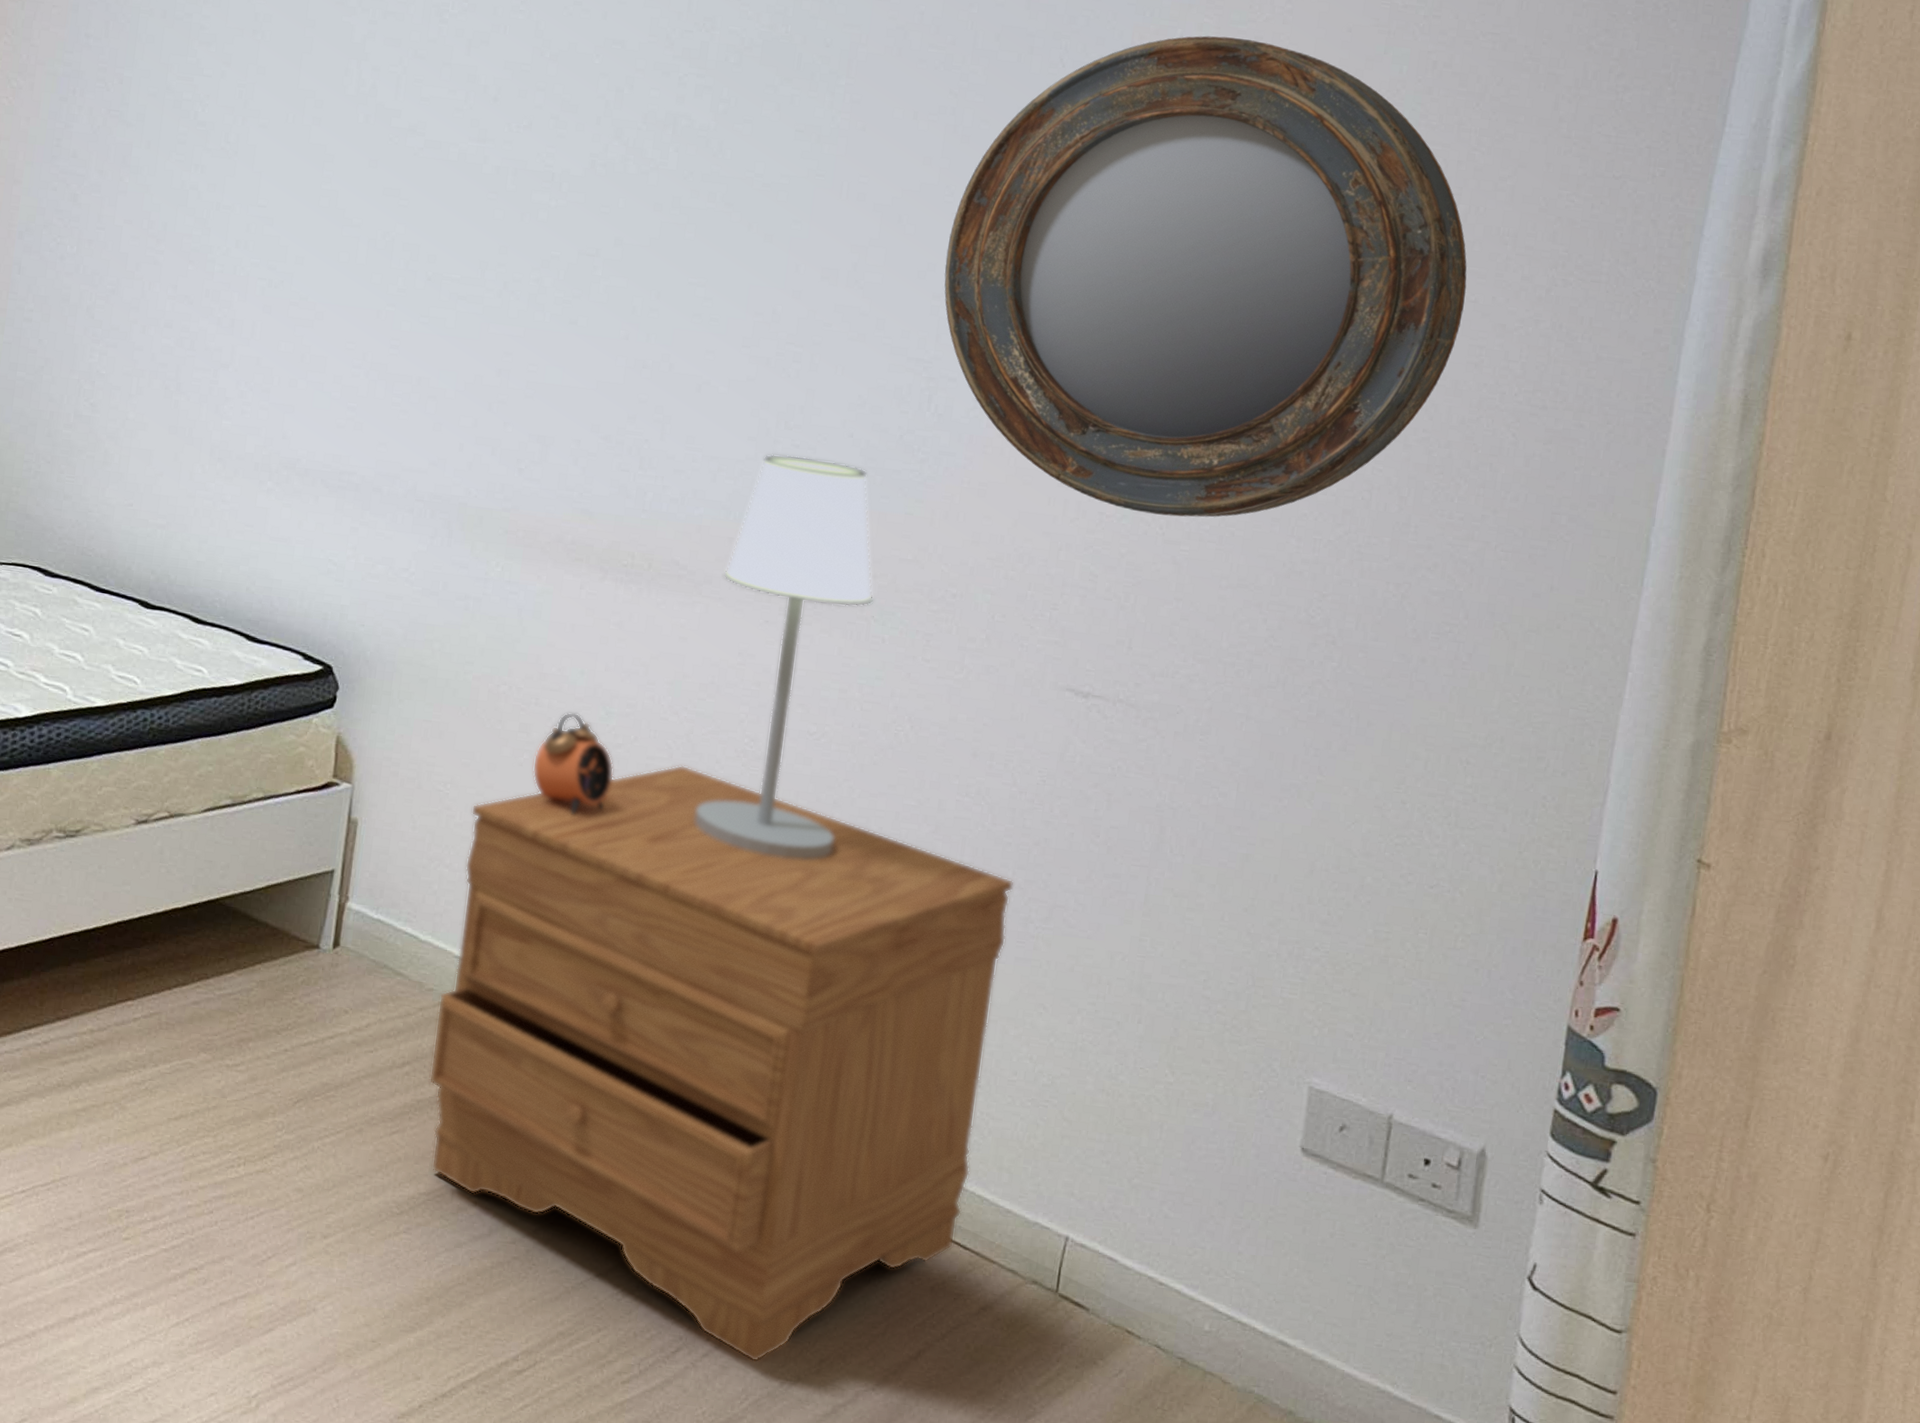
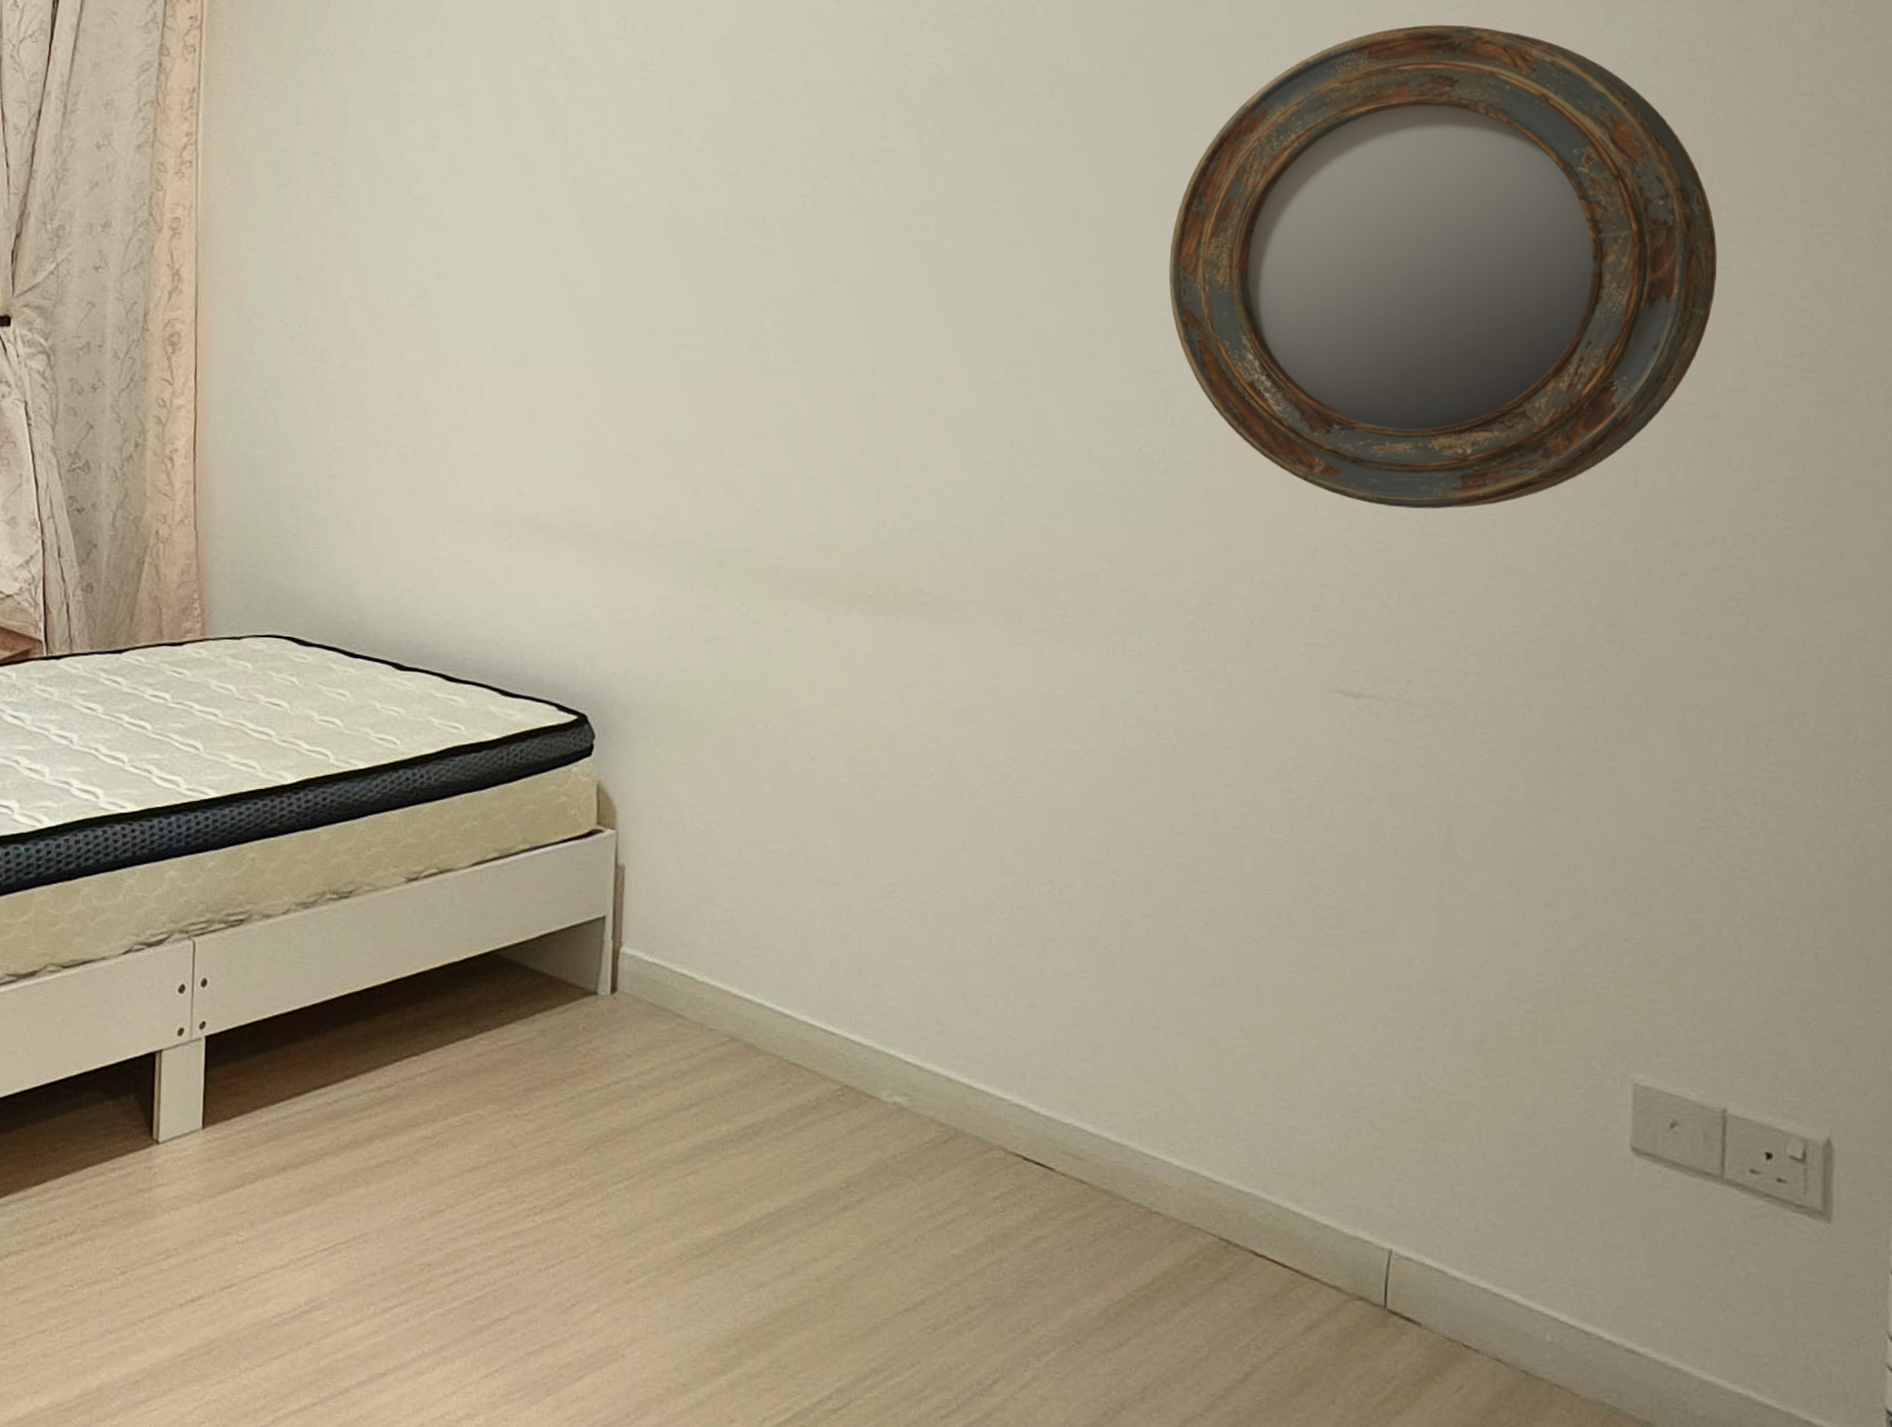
nightstand: present [429,765,1014,1363] -> none [718,791,1300,1392]
alarm clock: present [532,712,615,815] -> none [795,745,878,848]
table lamp: present [694,453,874,860] -> none [963,475,1127,879]

